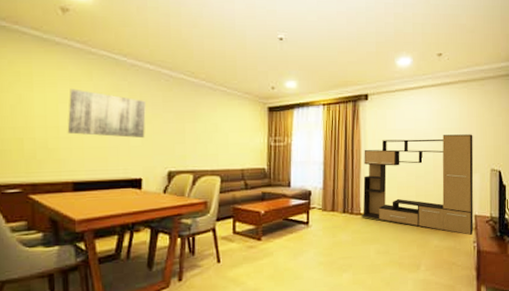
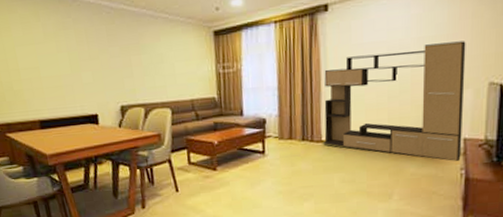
wall art: present [67,89,146,138] -> none [22,31,95,76]

